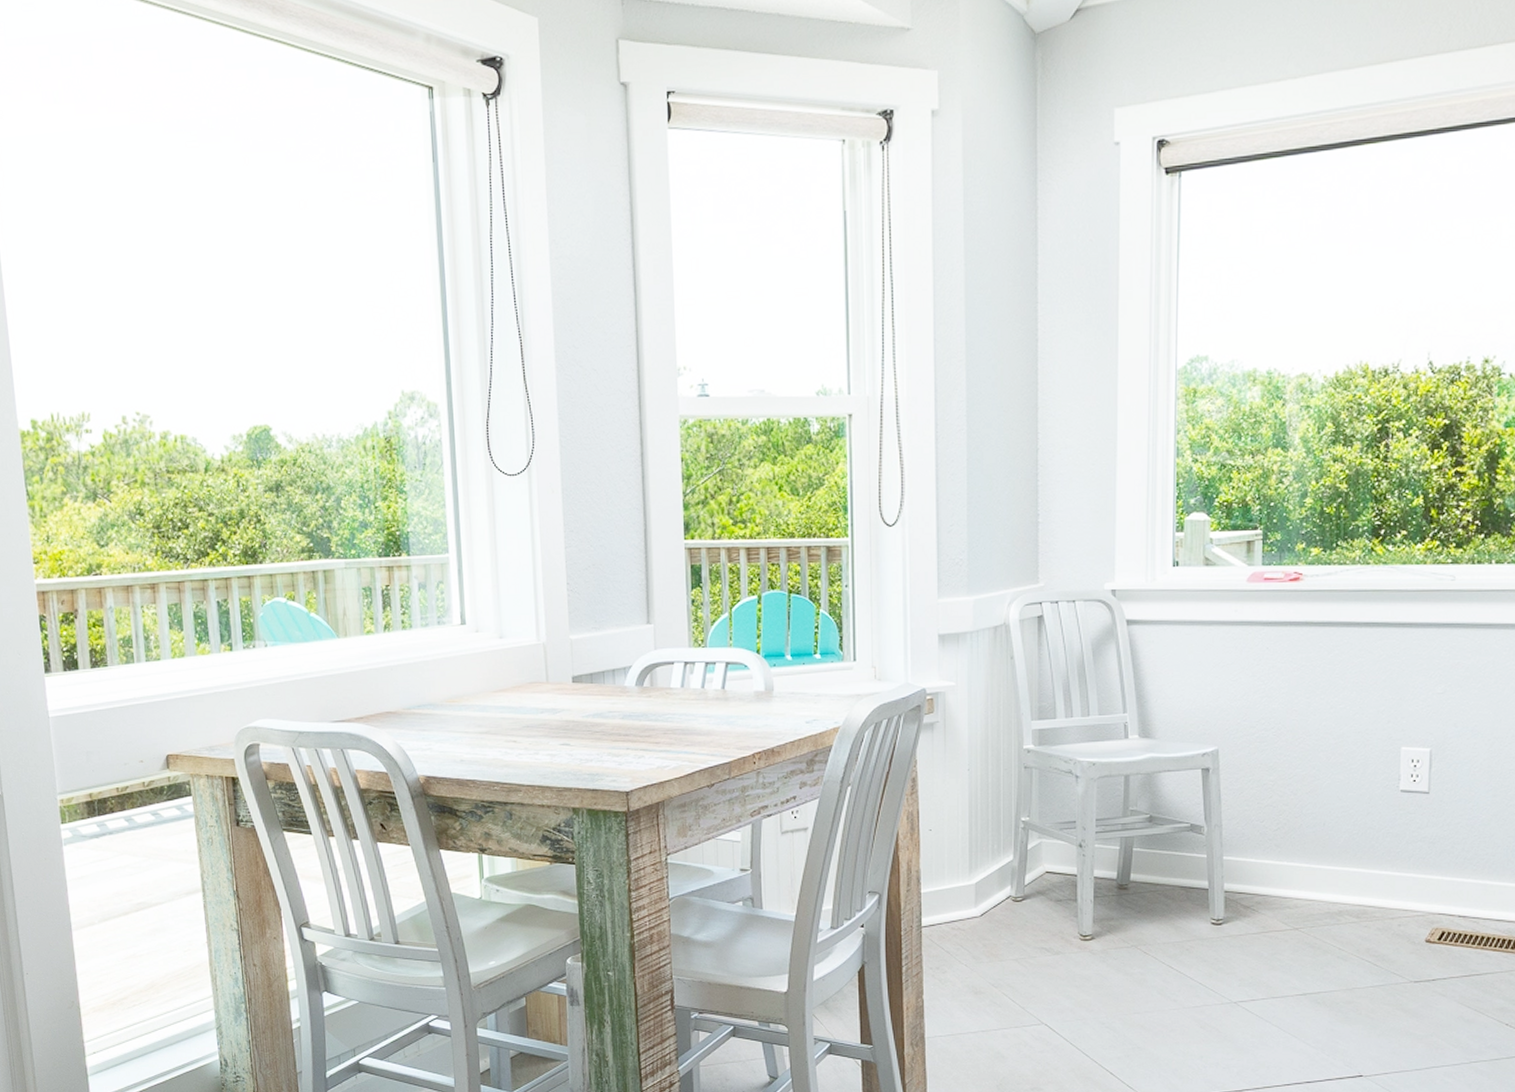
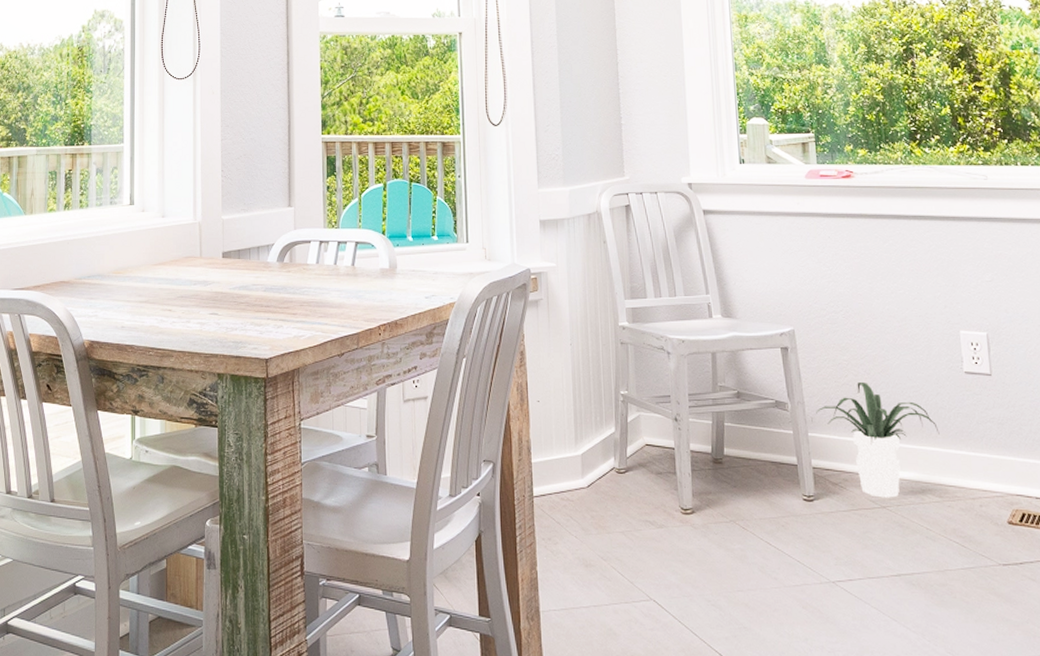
potted plant: none [1228,802,1365,920] -> present [811,381,940,498]

